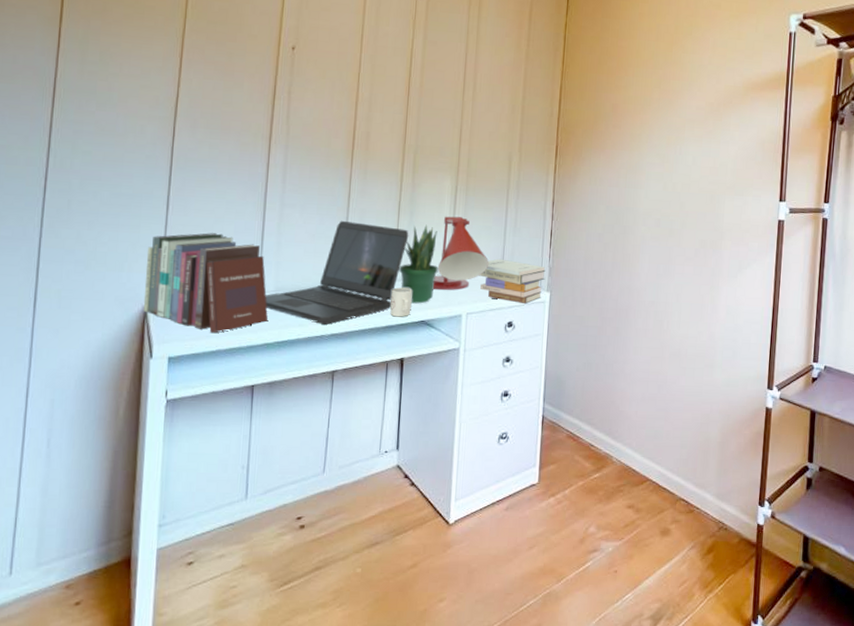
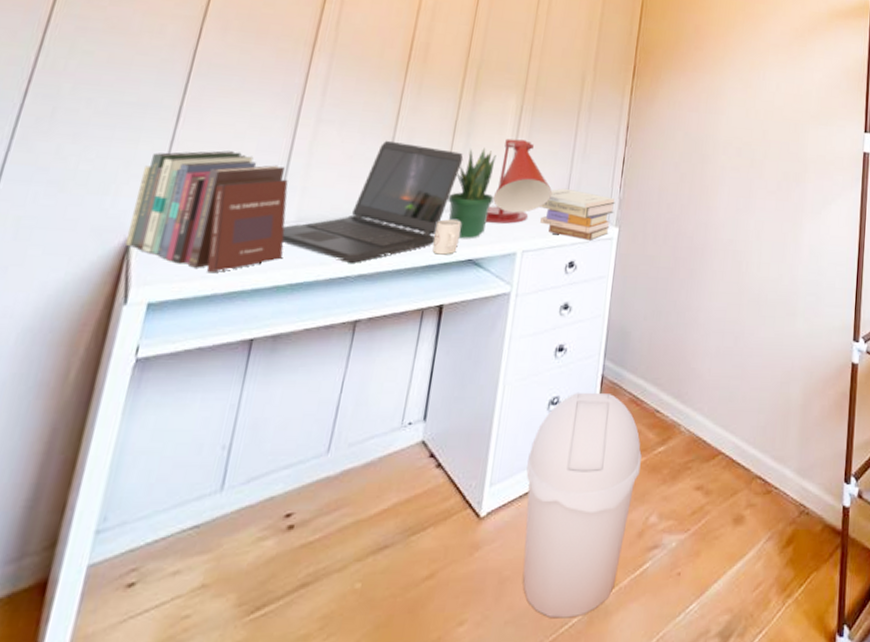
trash bin: none [484,429,580,600] -> present [522,392,642,619]

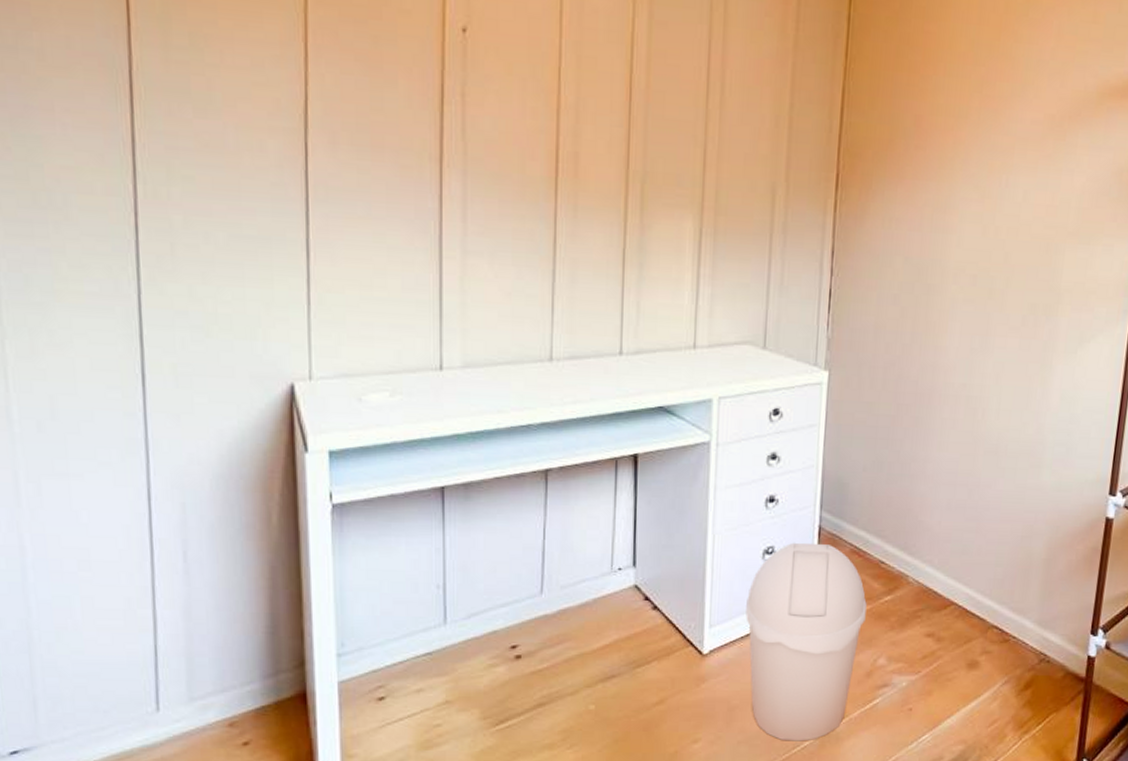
books: present [124,150,288,273] -> none [286,289,455,421]
laptop computer: present [282,140,464,263] -> none [450,274,639,411]
mug: present [432,219,462,255] -> none [616,363,646,402]
planter: present [448,147,496,239] -> none [627,280,680,385]
desk lamp: present [485,138,553,225] -> none [672,269,748,369]
books: present [540,188,615,242] -> none [734,326,823,387]

